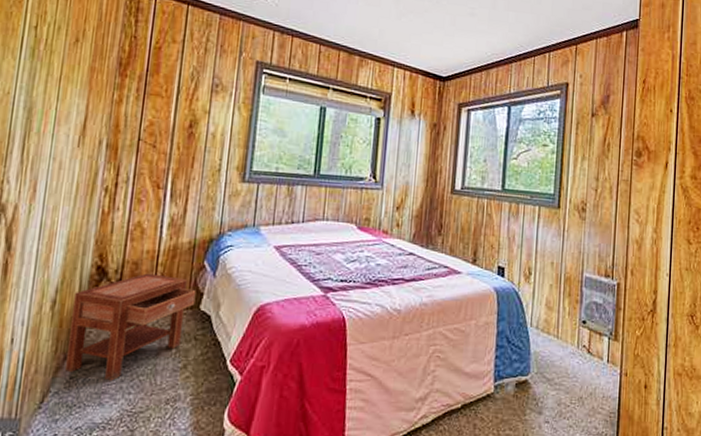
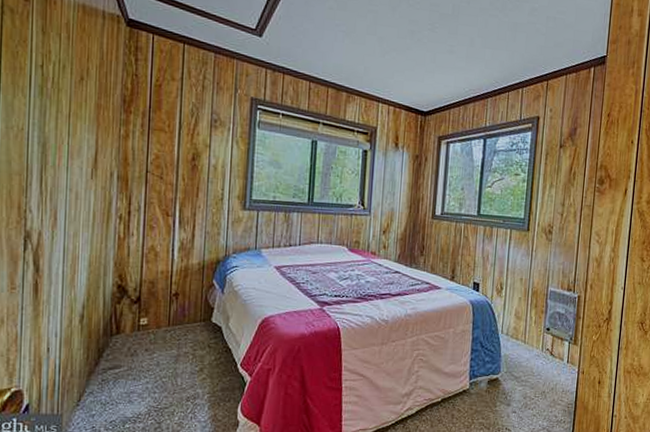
nightstand: present [65,273,196,381] -> none [97,291,208,383]

